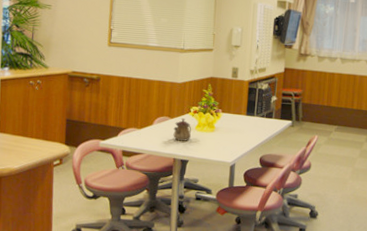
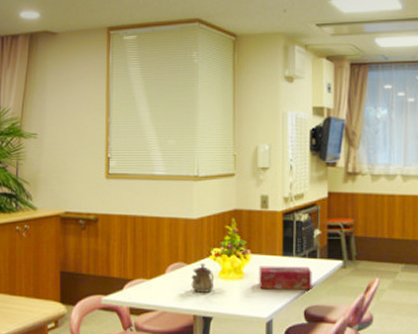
tissue box: none [226,122,268,143] -> present [259,266,312,291]

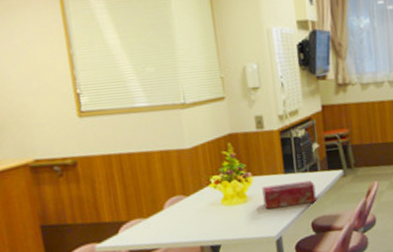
teapot: present [191,264,215,293] -> none [192,193,219,223]

